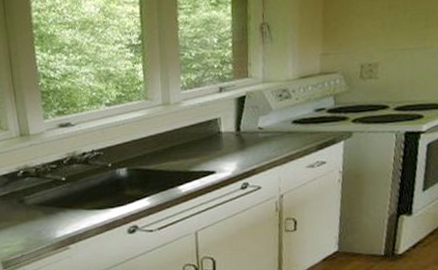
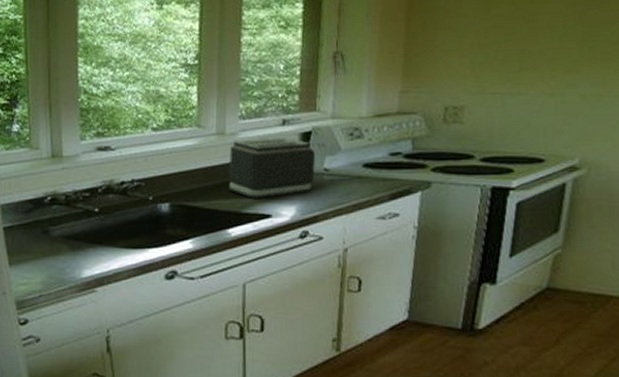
toaster: none [175,102,251,158] -> present [229,137,316,198]

